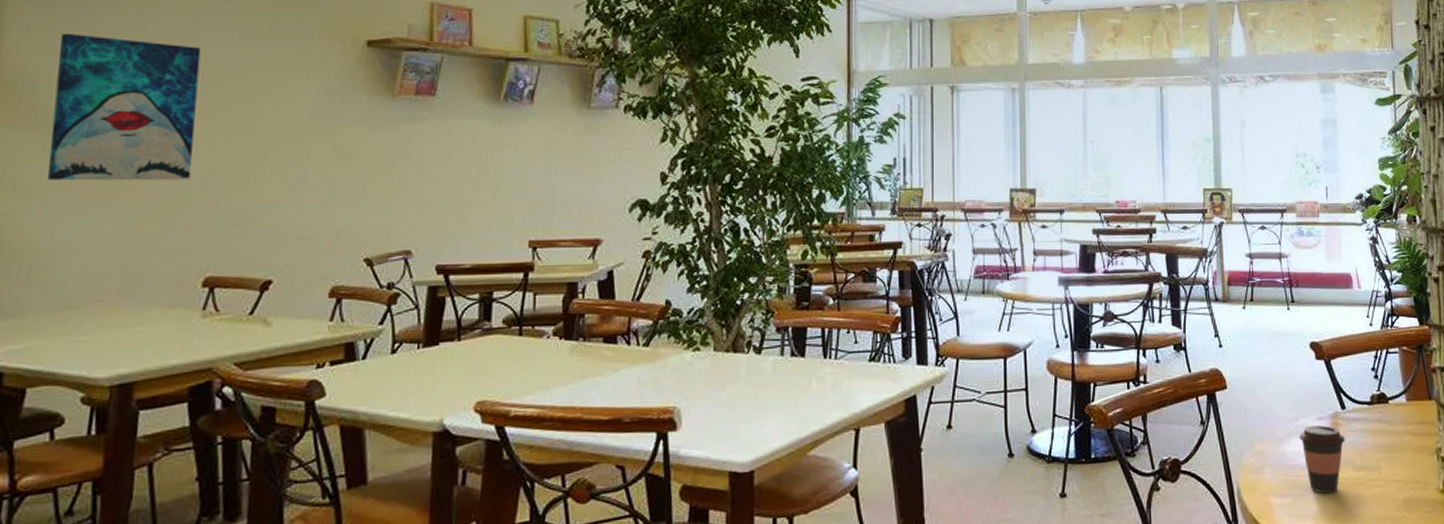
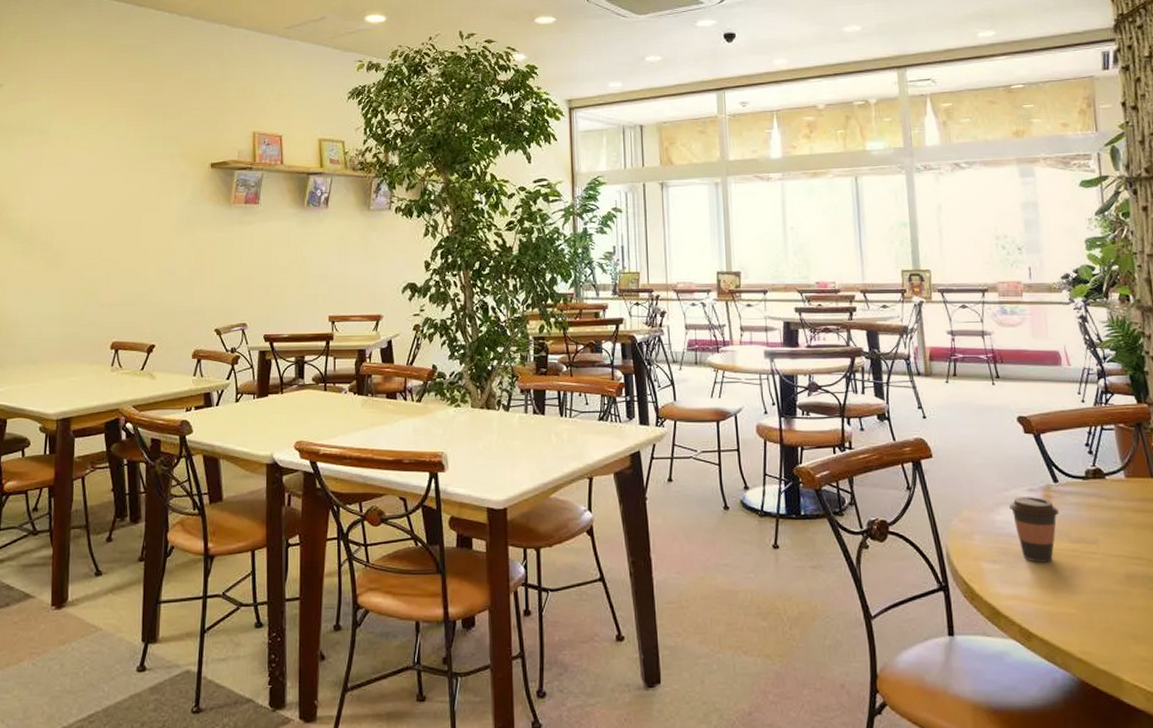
wall art: present [47,33,201,181] -> none [14,166,104,272]

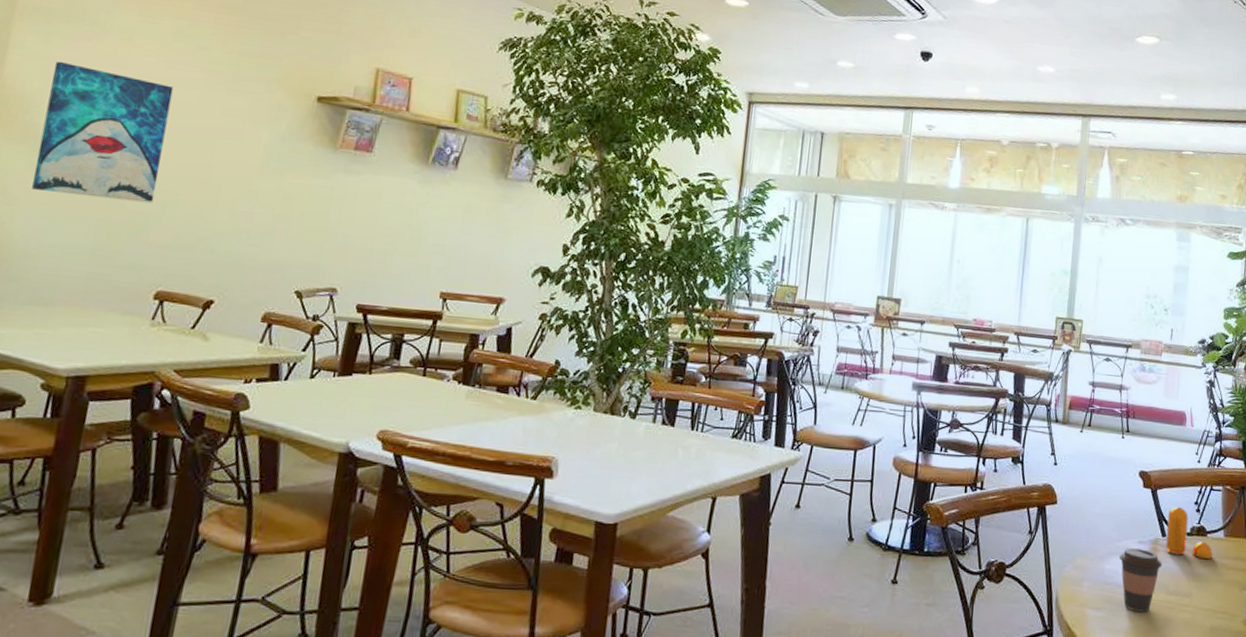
wall art: none [14,166,104,272] -> present [32,61,174,204]
pepper shaker: none [1056,449,1116,502] -> present [1165,506,1213,559]

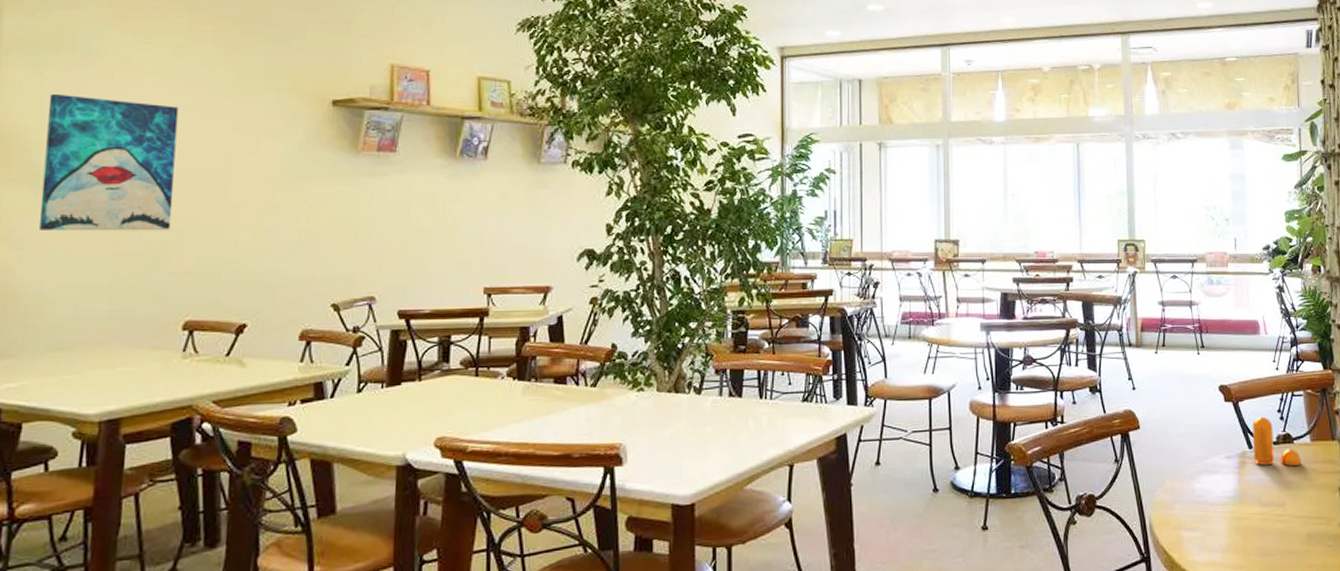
coffee cup: present [1118,548,1163,613] -> none [1207,464,1253,528]

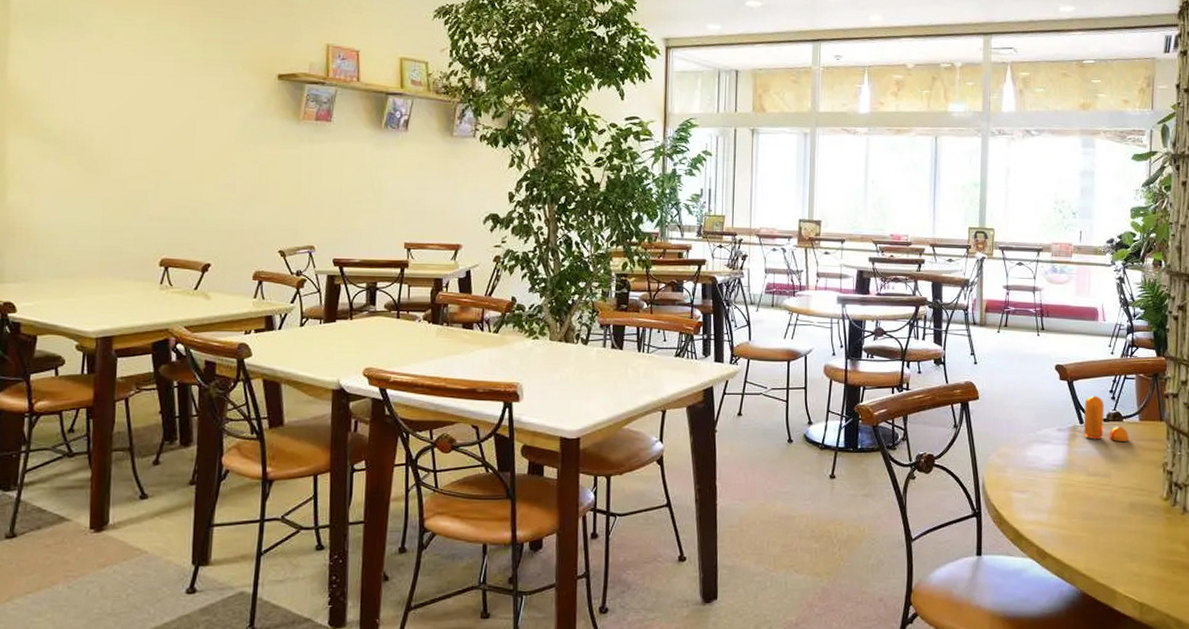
wall art: present [39,93,179,231] -> none [45,61,153,182]

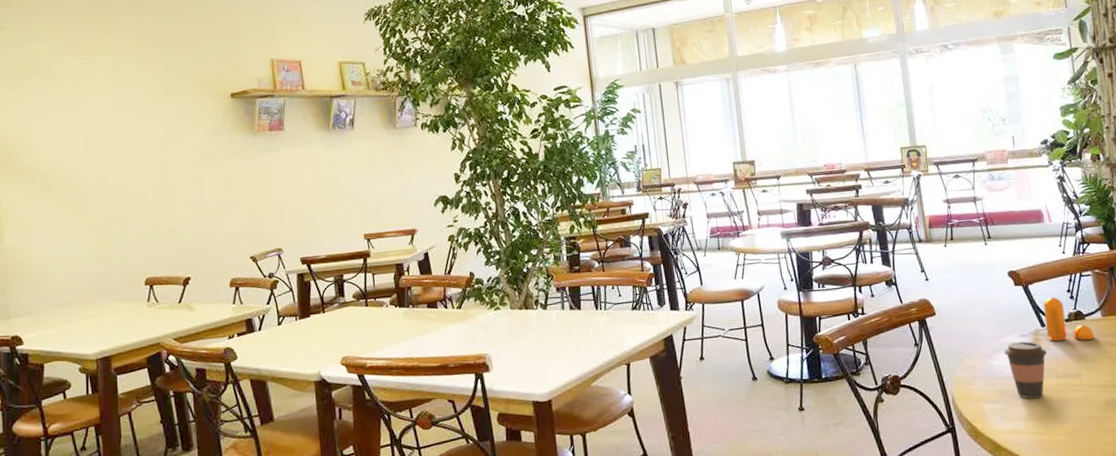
coffee cup: none [1039,436,1082,493] -> present [1003,341,1048,399]

